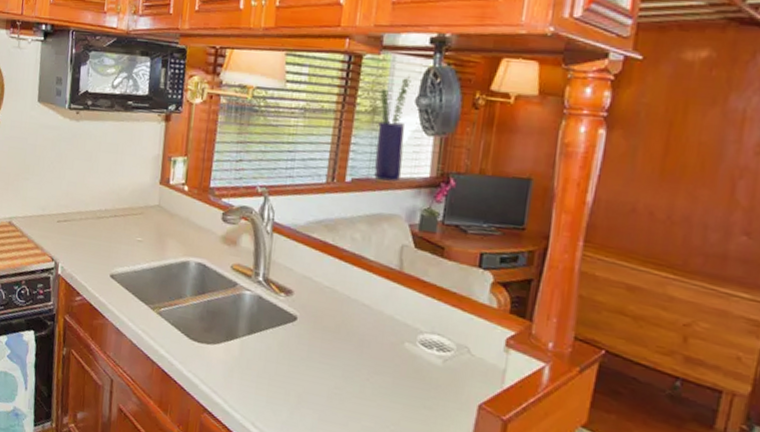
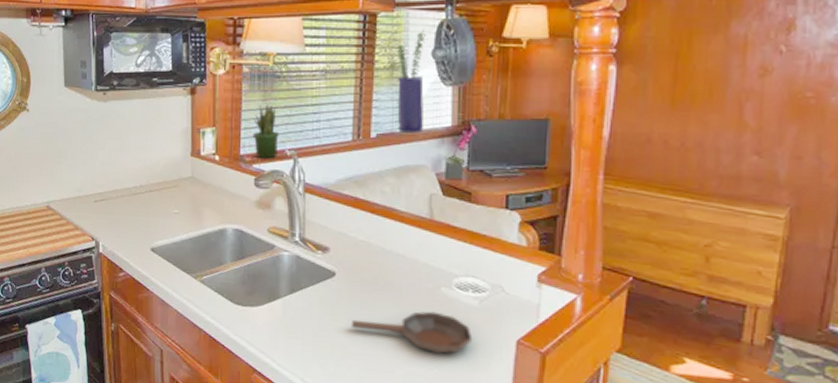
planter: none [224,138,252,194] -> present [253,104,279,159]
frying pan: none [308,365,433,412] -> present [350,311,473,354]

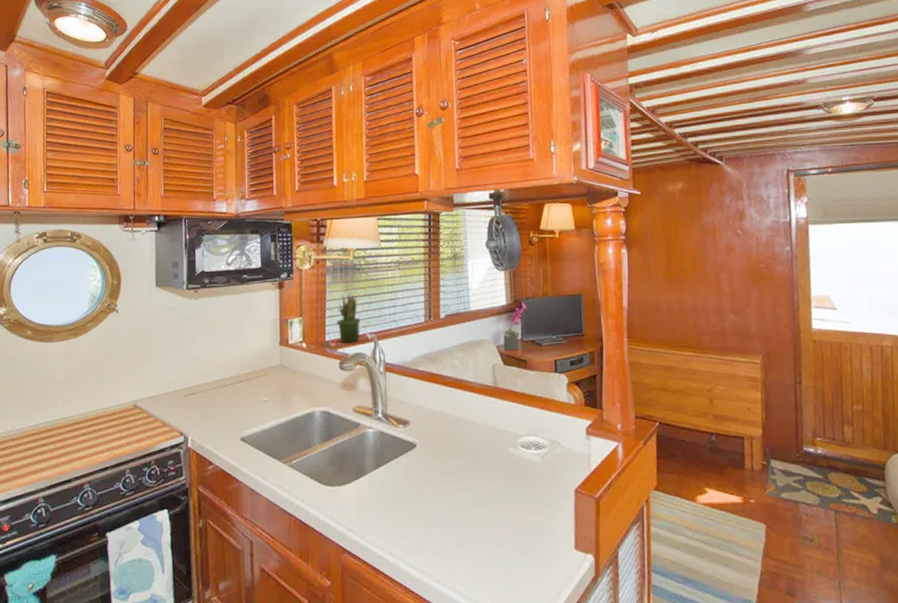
frying pan: present [350,311,473,354] -> none [432,471,539,510]
vase: present [396,29,426,133] -> none [456,225,484,313]

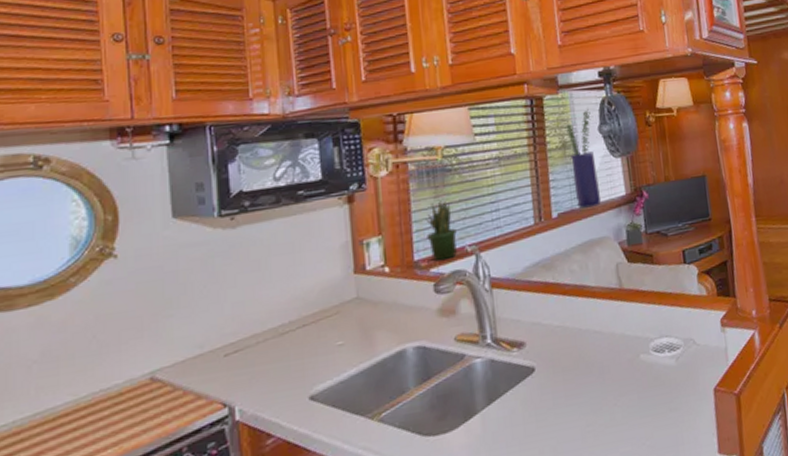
vase: none [456,225,484,313] -> present [565,108,602,209]

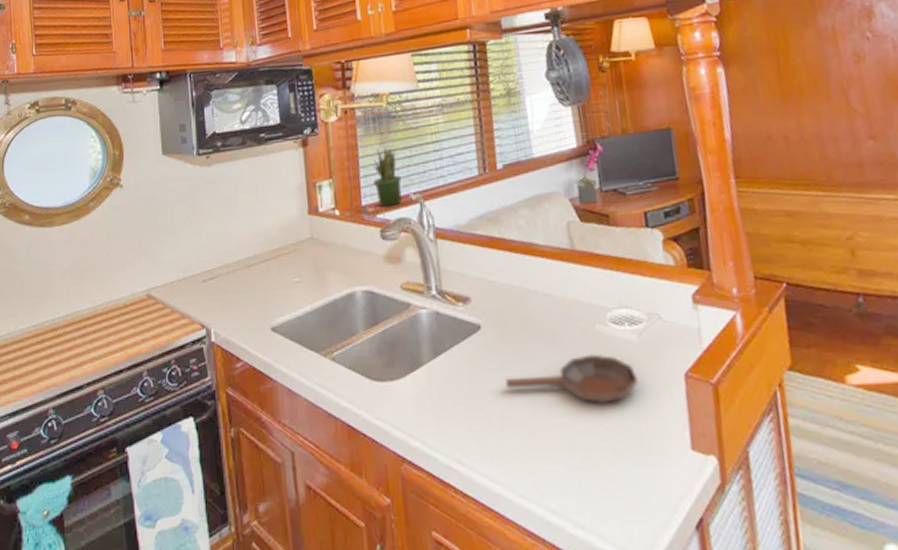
frying pan: none [557,380,676,426] -> present [505,354,639,403]
vase: present [565,108,602,209] -> none [509,52,550,160]

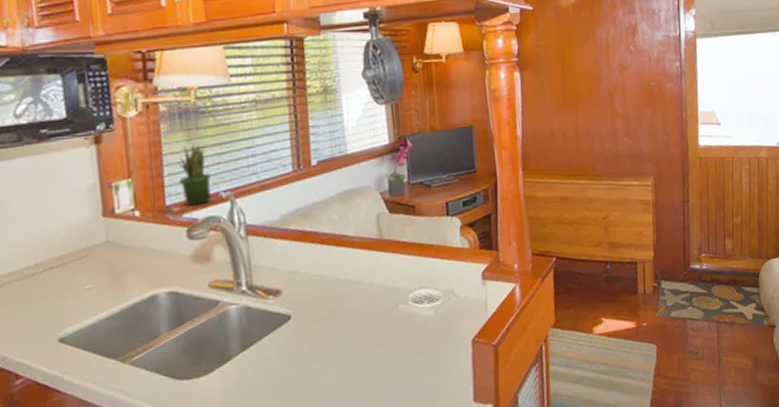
frying pan: present [505,354,639,403] -> none [313,330,434,374]

